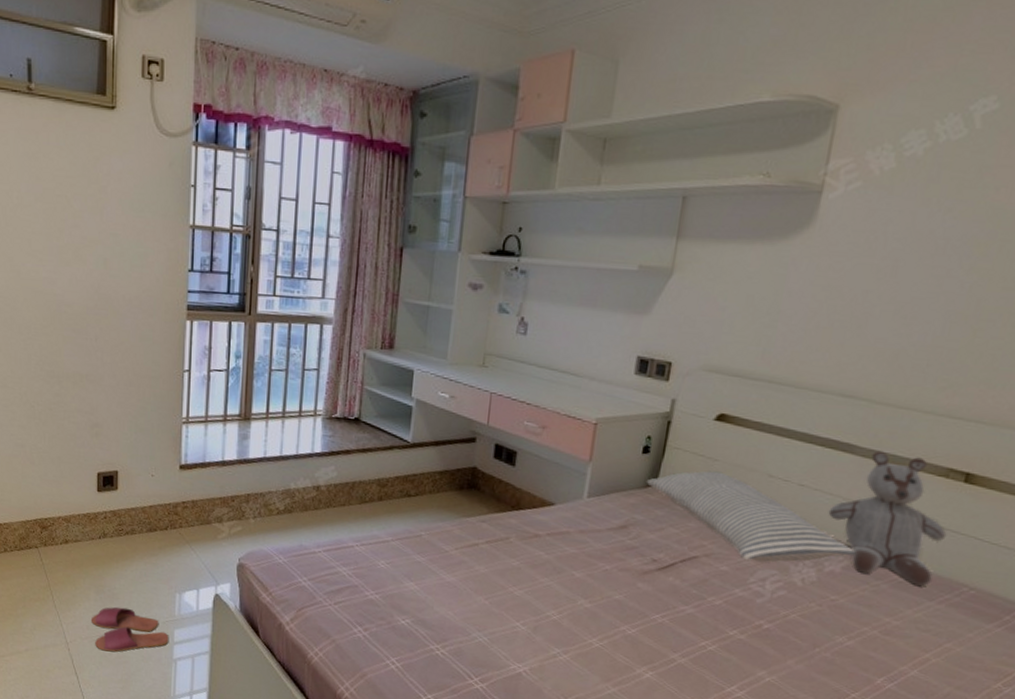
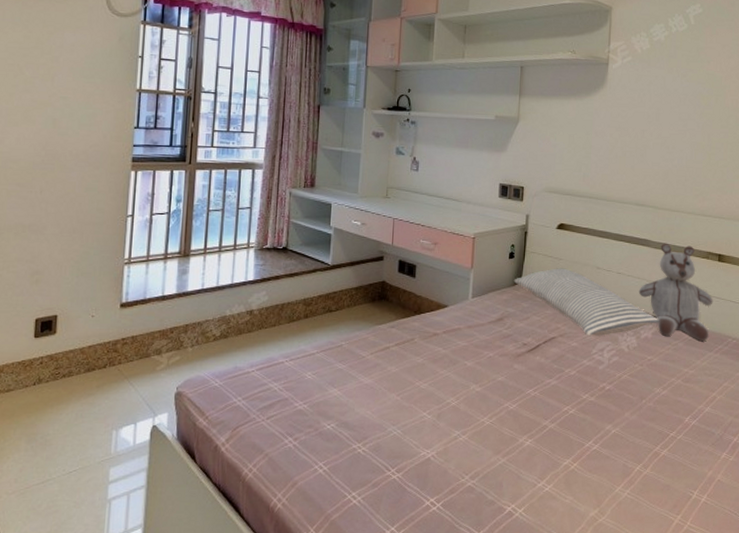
slippers: present [92,606,168,652] -> none [20,453,103,503]

